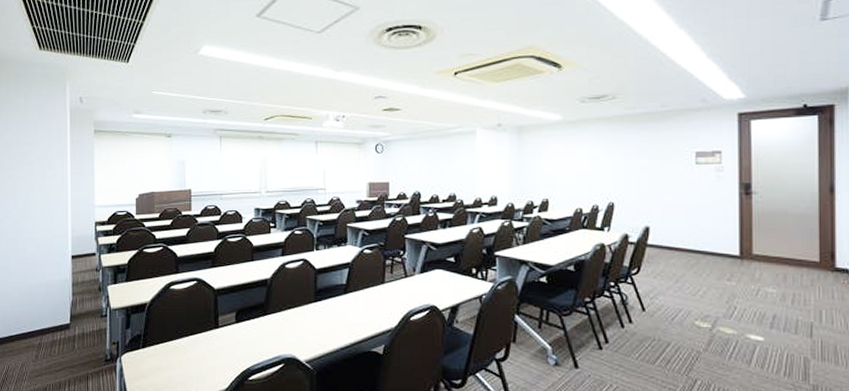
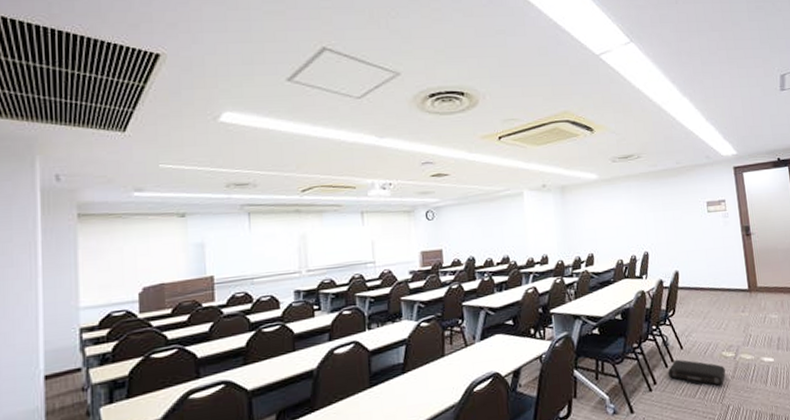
briefcase: none [623,321,698,356] -> present [667,359,726,386]

